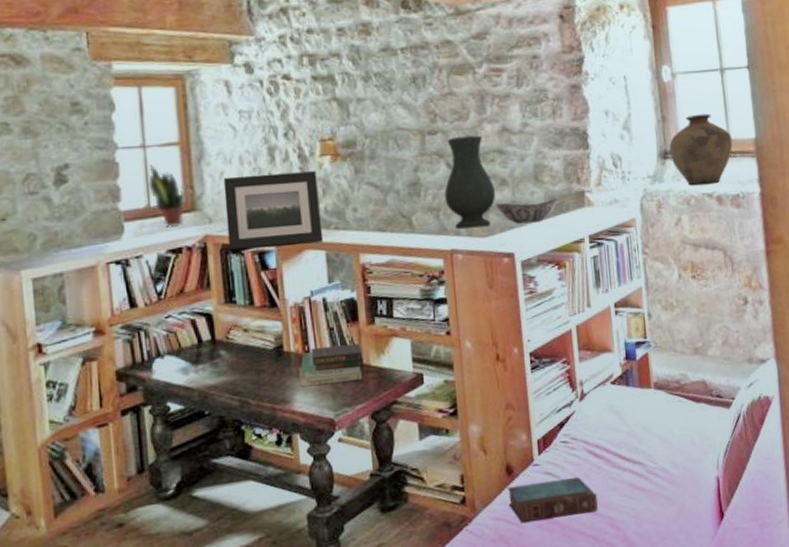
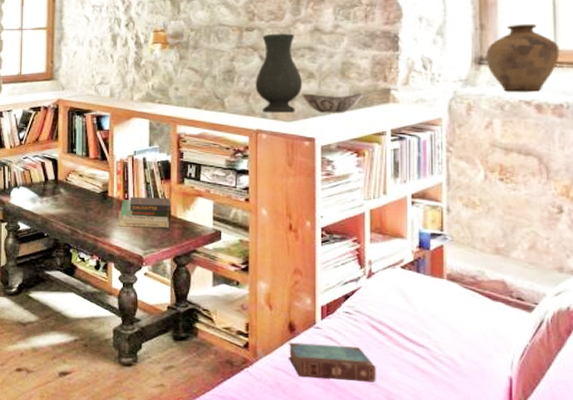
potted plant: present [148,165,190,227] -> none [22,43,52,91]
picture frame: present [223,171,324,251] -> none [75,55,149,114]

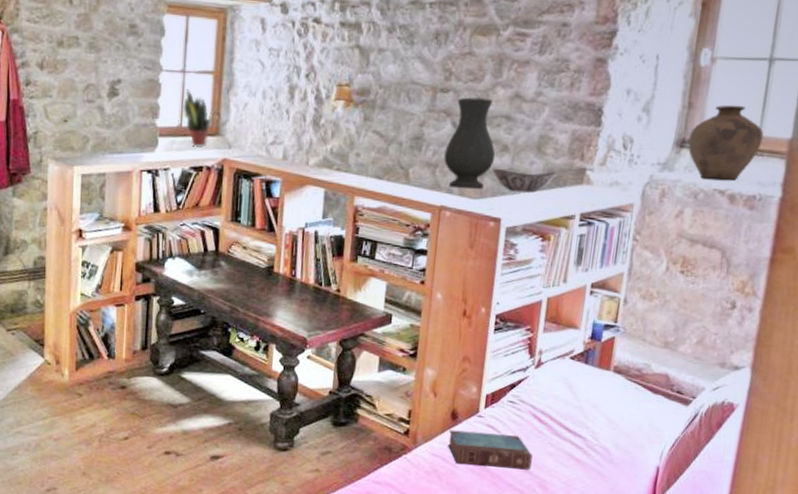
potted plant: none [22,43,52,91] -> present [183,89,219,147]
books: present [118,196,172,228] -> none [283,273,342,309]

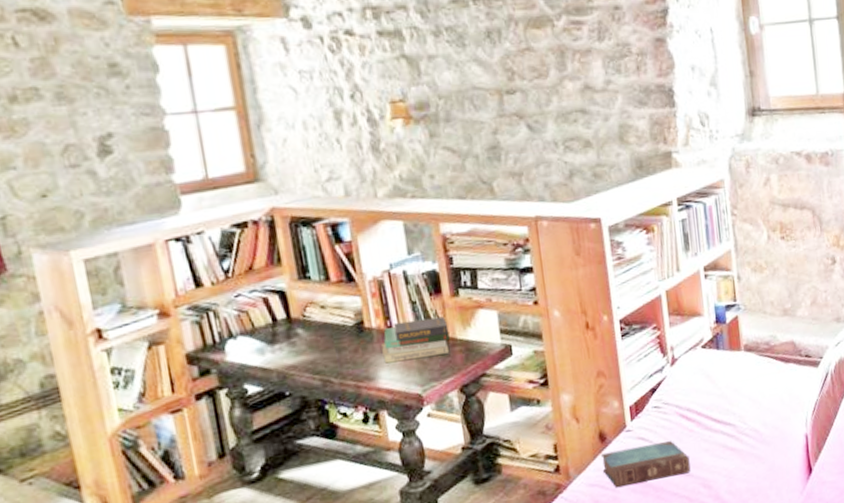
potted plant: present [183,89,219,147] -> none [204,132,251,200]
books: none [283,273,342,309] -> present [381,316,450,364]
vase: present [444,97,496,190] -> none [525,94,581,196]
decorative bowl: present [491,168,559,193] -> none [579,160,646,188]
vase: present [688,104,764,182] -> none [757,67,822,144]

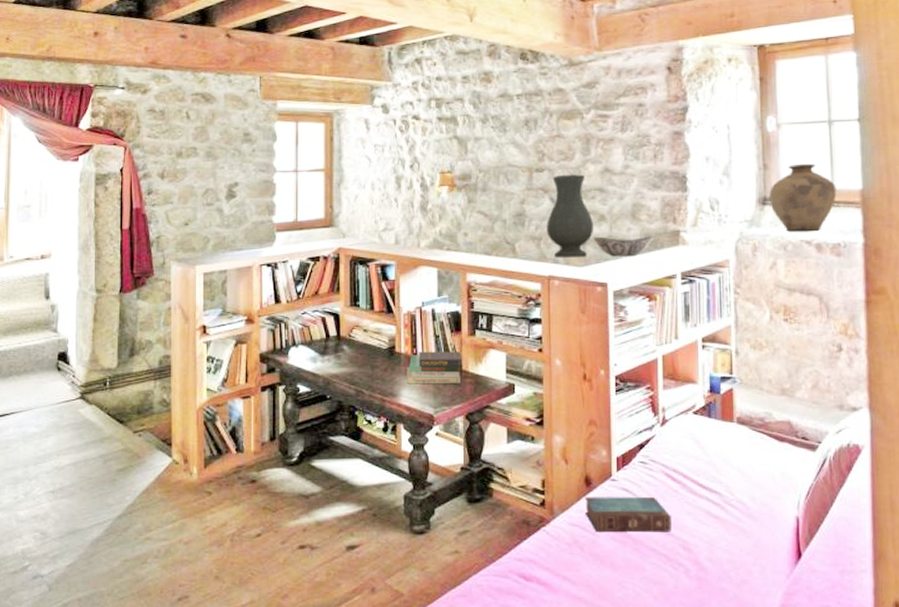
vase: none [525,94,581,196] -> present [546,174,594,259]
decorative bowl: none [579,160,646,188] -> present [592,236,655,257]
vase: none [757,67,822,144] -> present [769,163,837,232]

